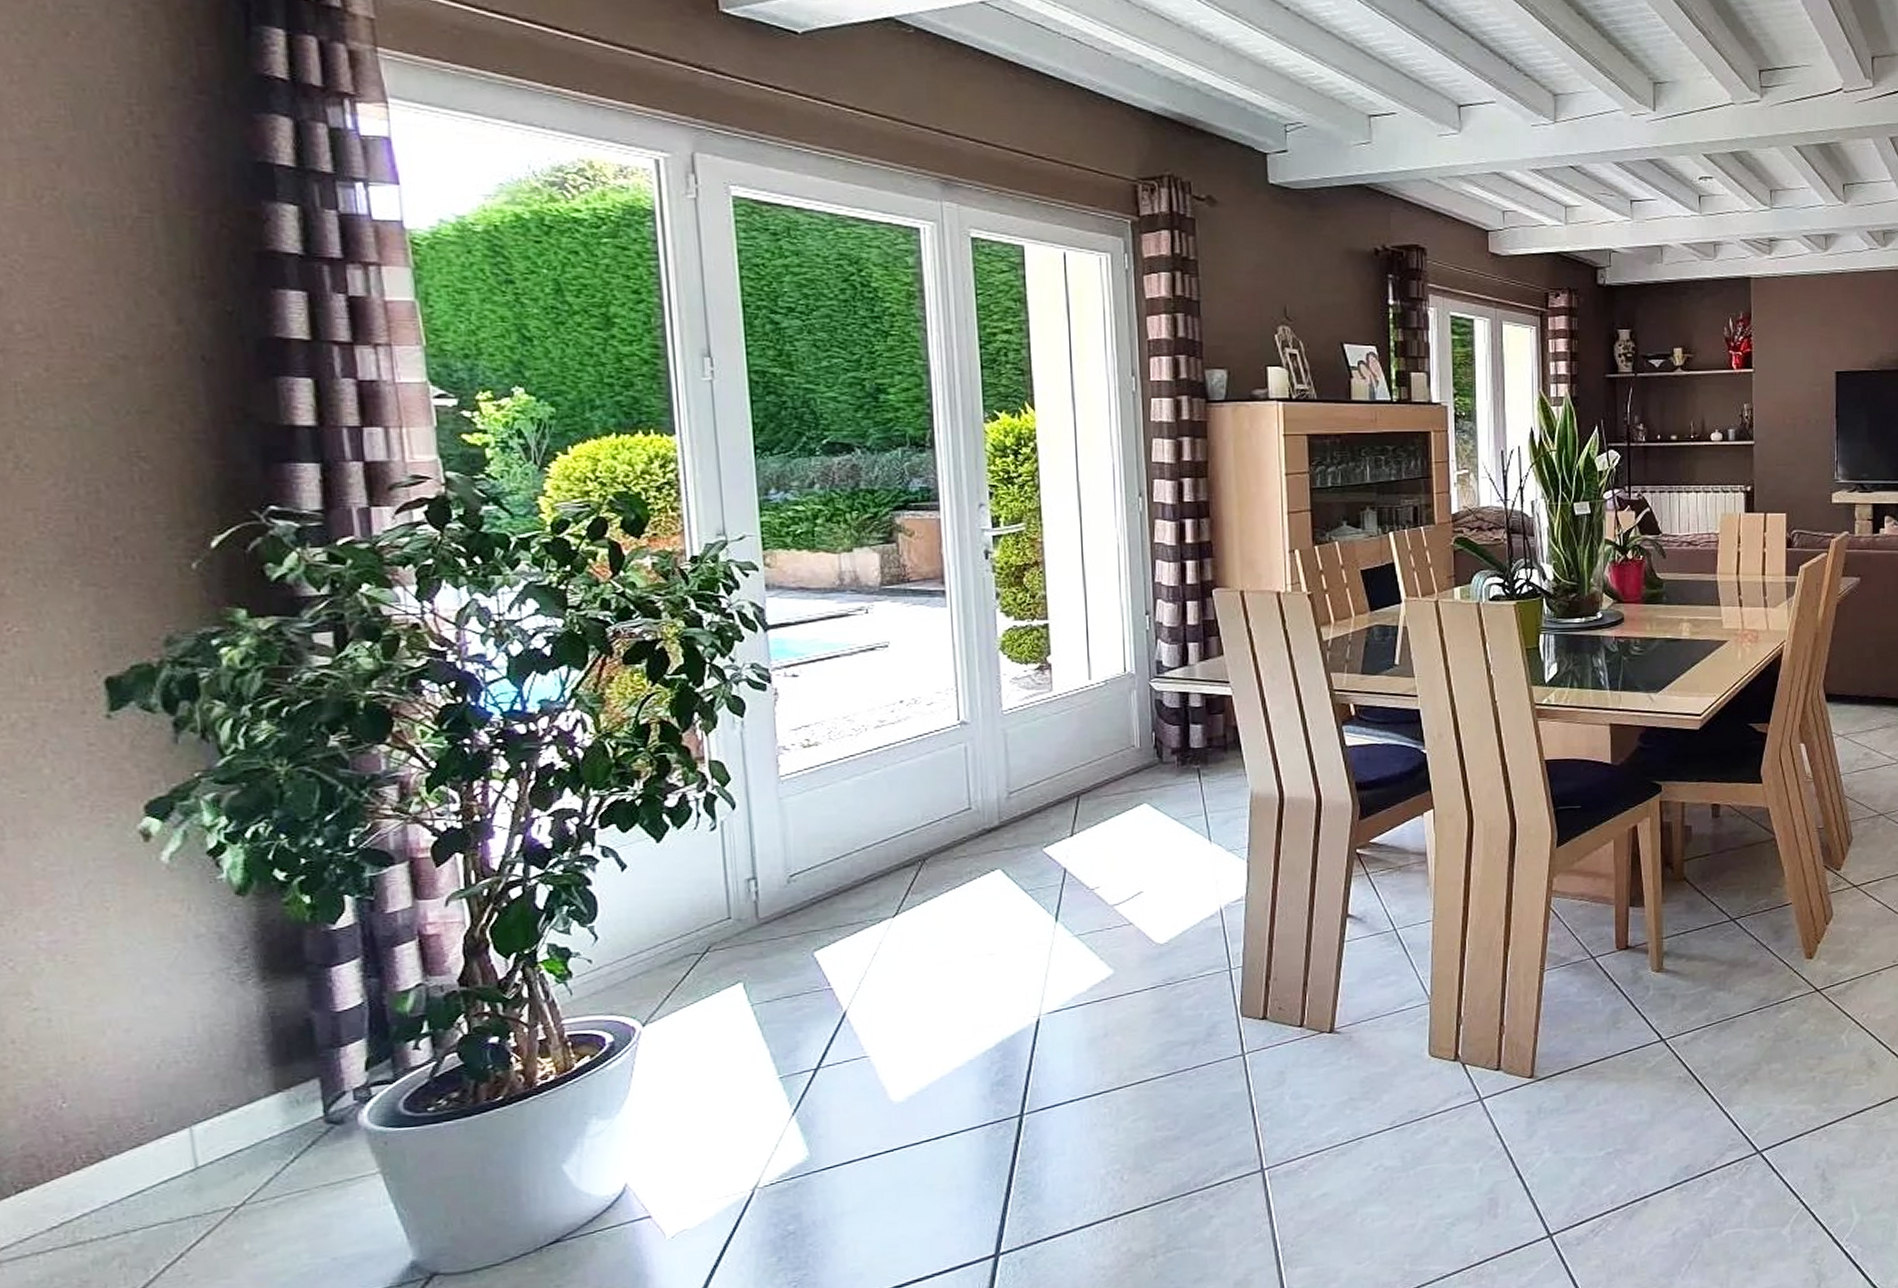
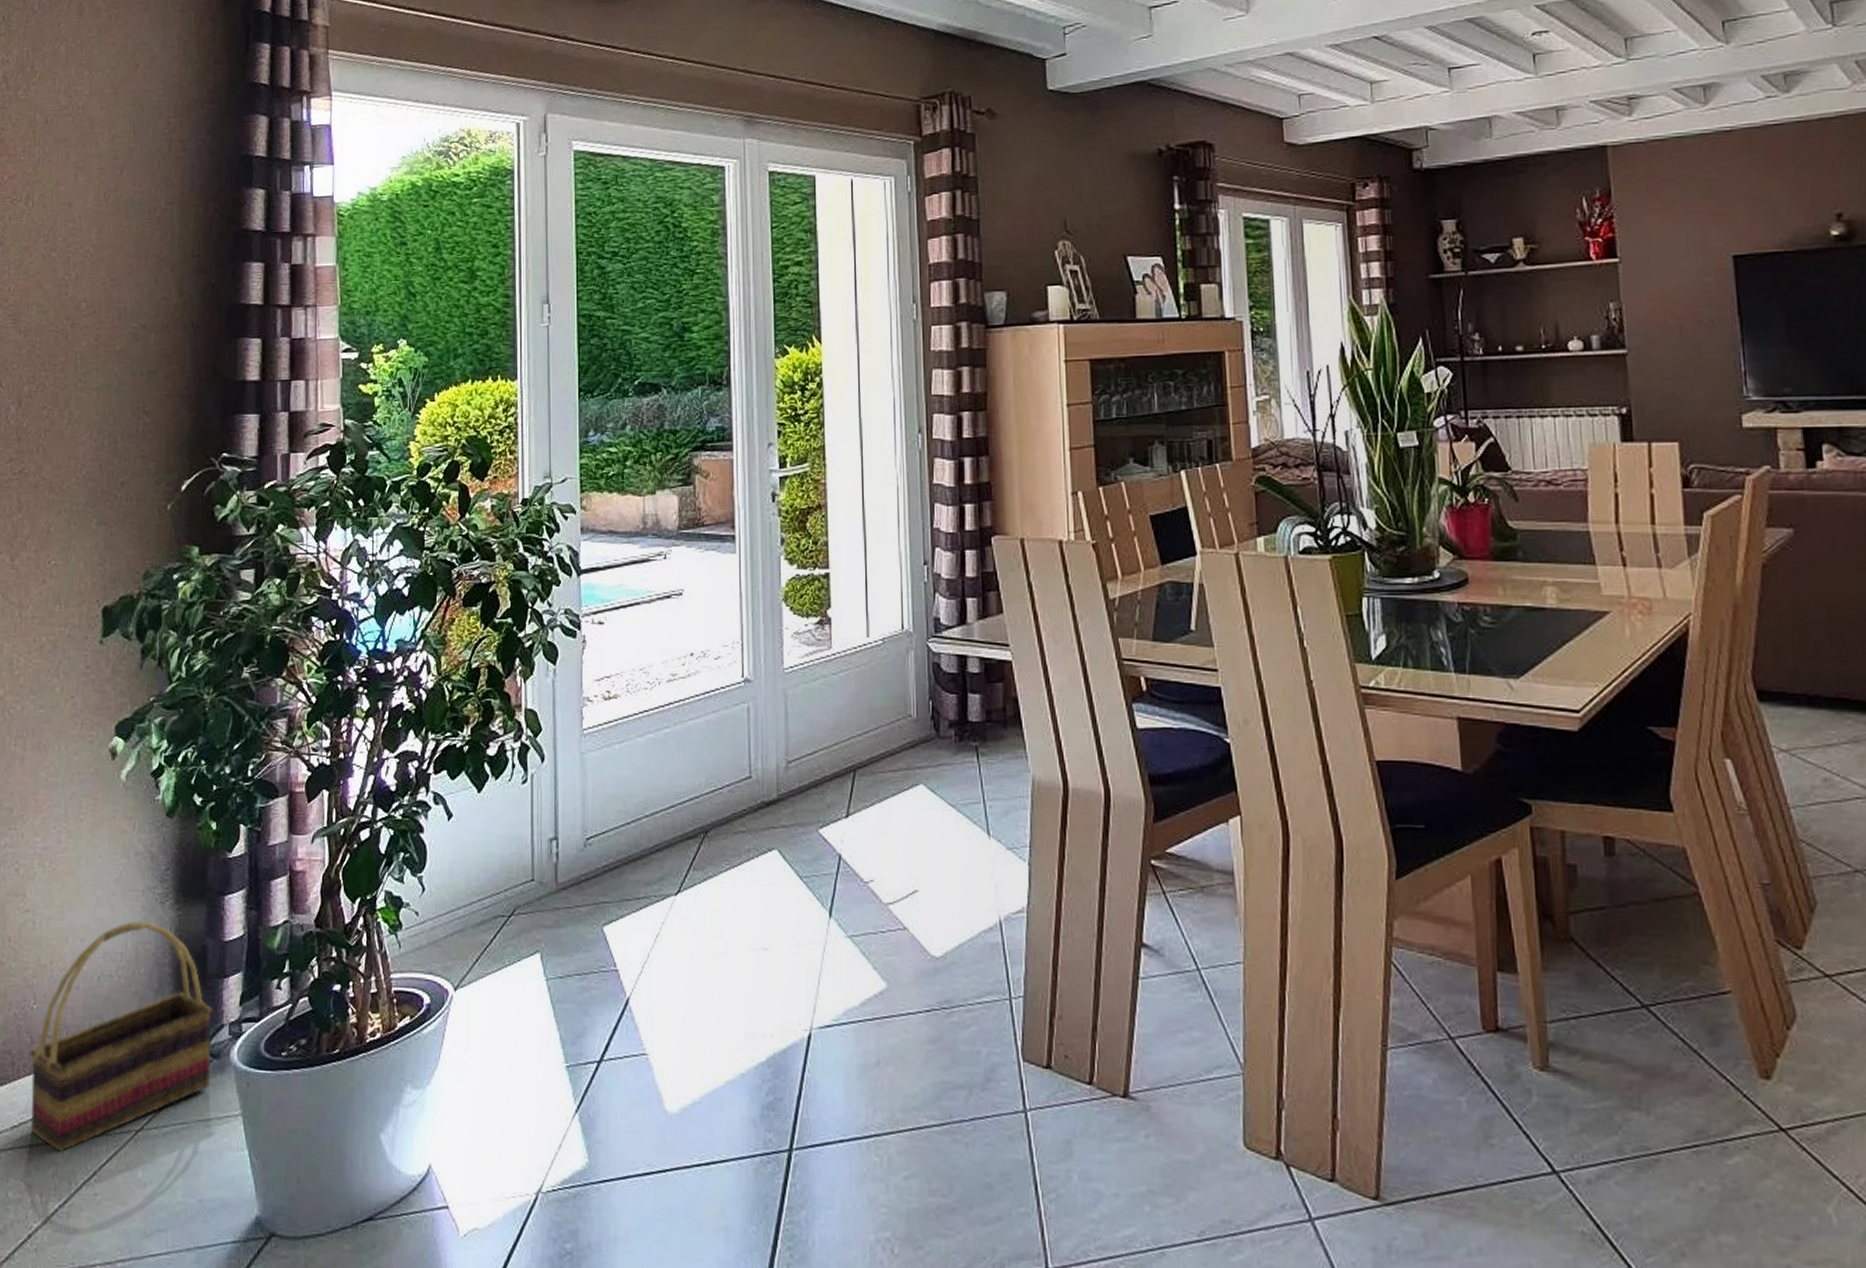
basket: none [65,1002,334,1243] -> present [30,920,213,1152]

